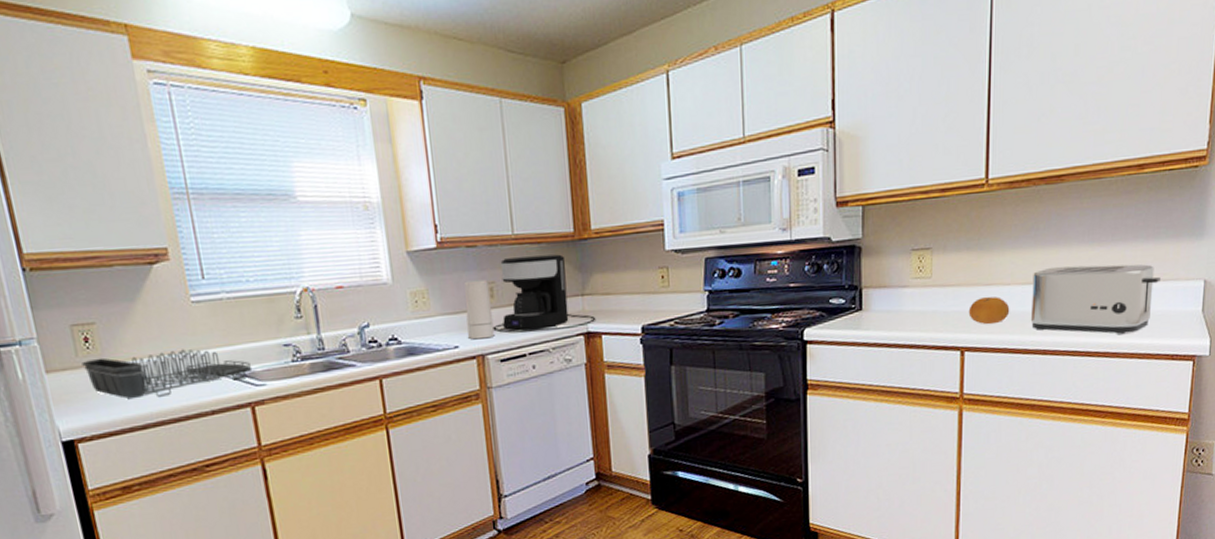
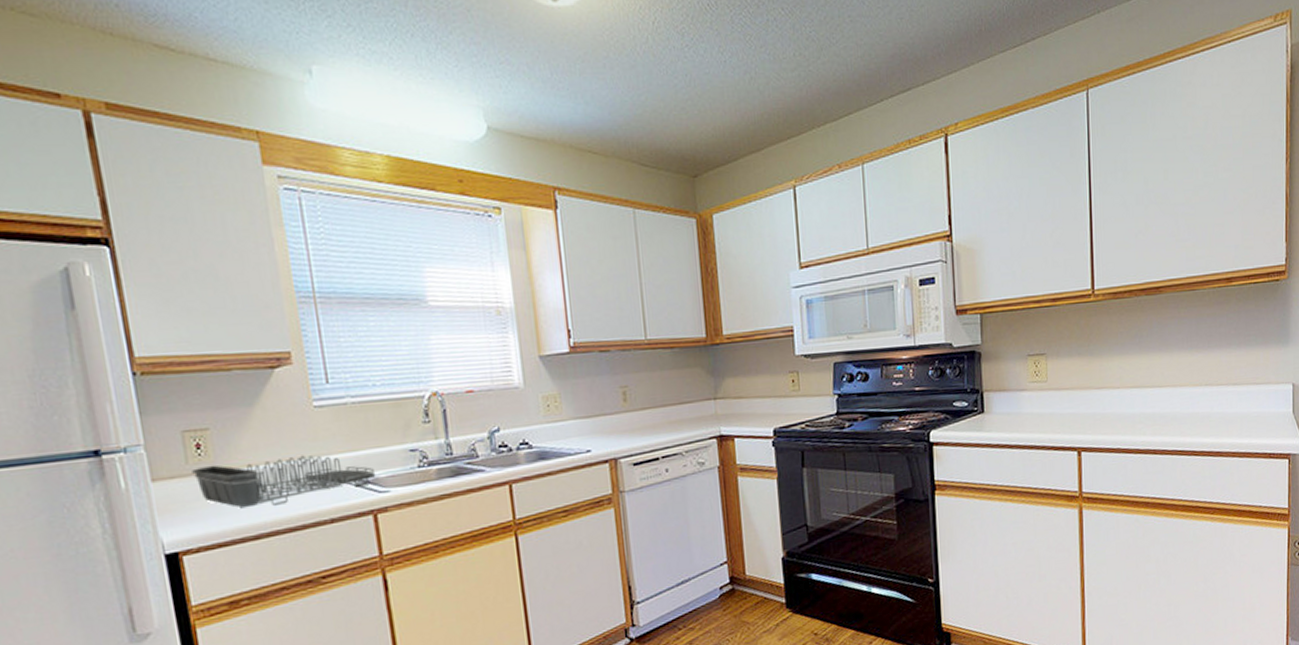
canister: present [464,279,495,340] -> none [597,383,628,444]
coffee maker: present [493,254,596,333] -> none [625,359,729,437]
fruit: present [968,296,1010,325] -> none [1083,399,1121,426]
toaster: present [1030,264,1160,335] -> none [1139,369,1254,435]

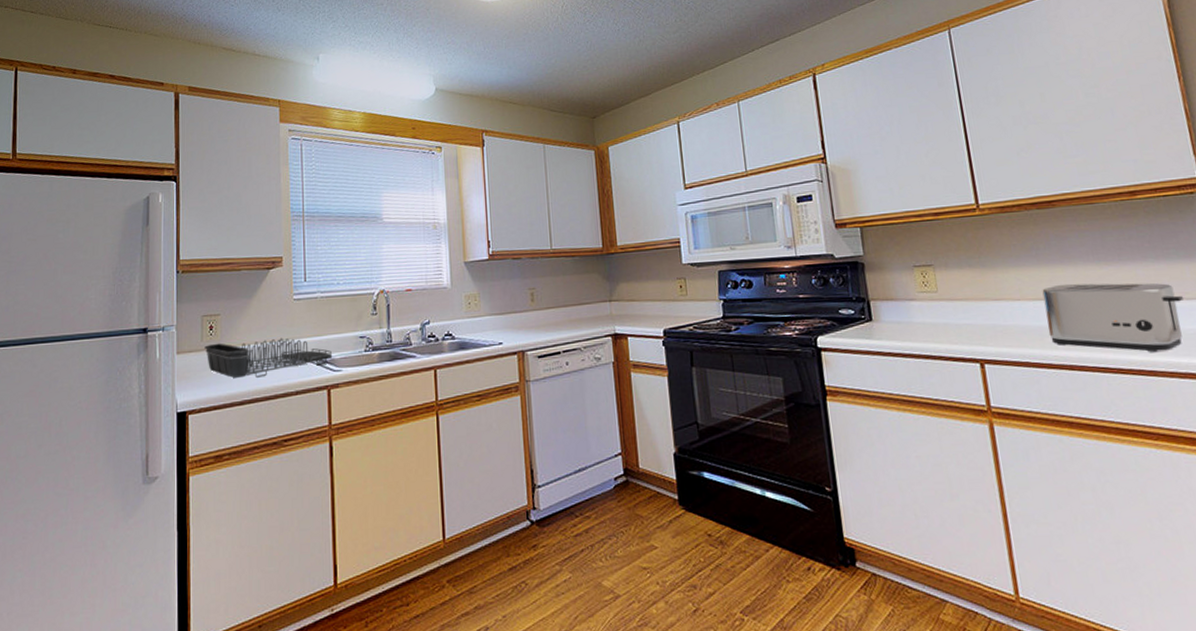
toaster: none [1139,369,1254,435] -> present [1042,283,1183,353]

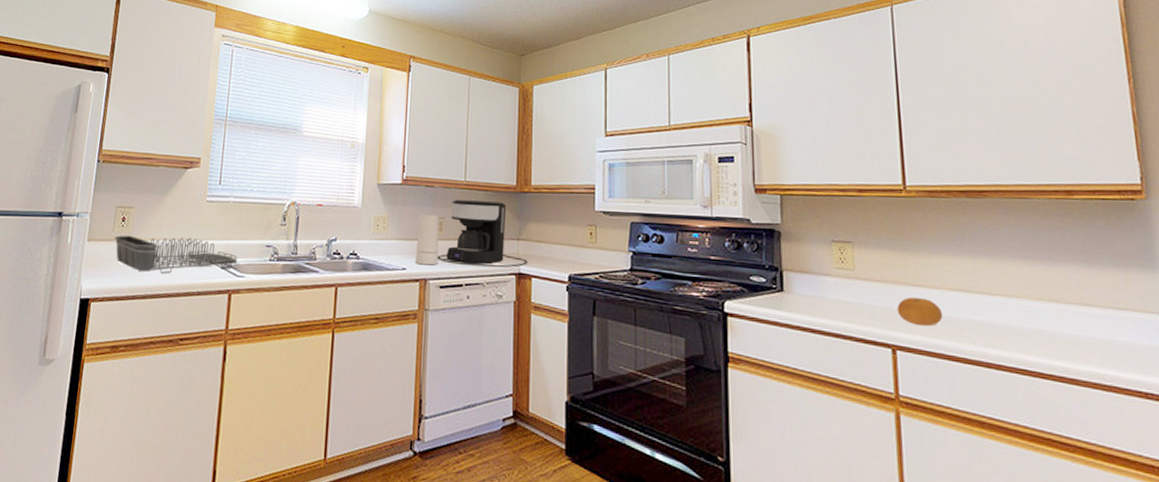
canister: none [509,286,534,338] -> present [416,214,439,266]
coffee maker: none [532,266,623,333] -> present [437,200,528,268]
fruit: none [981,311,1026,339] -> present [896,296,943,327]
toaster: present [1042,283,1183,353] -> none [964,277,1114,361]

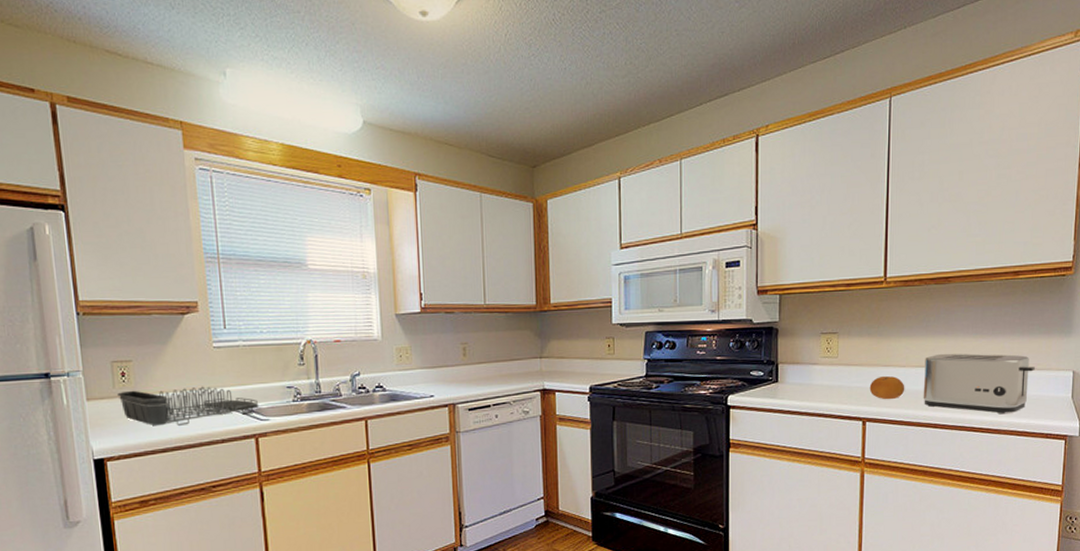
canister: present [416,214,439,266] -> none [441,340,465,391]
coffee maker: present [437,200,528,268] -> none [463,323,552,387]
toaster: none [964,277,1114,361] -> present [923,353,1035,415]

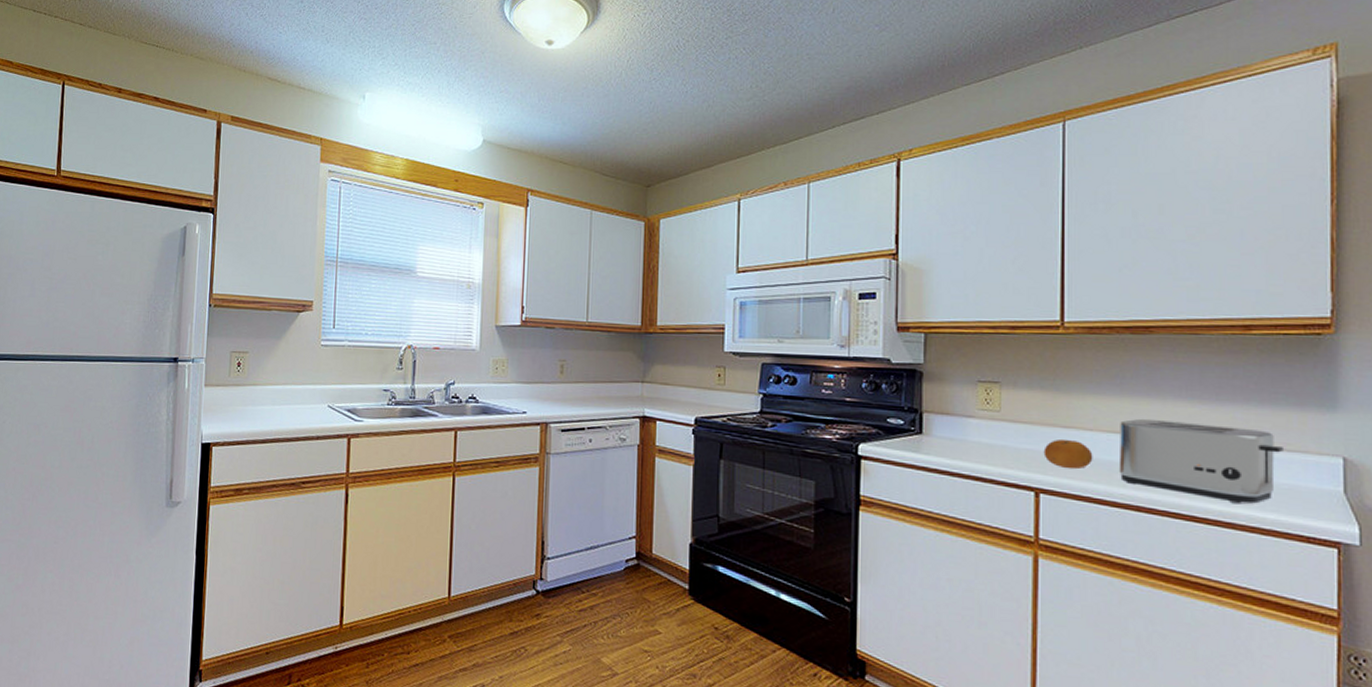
dish rack: present [117,386,259,427] -> none [231,380,356,420]

